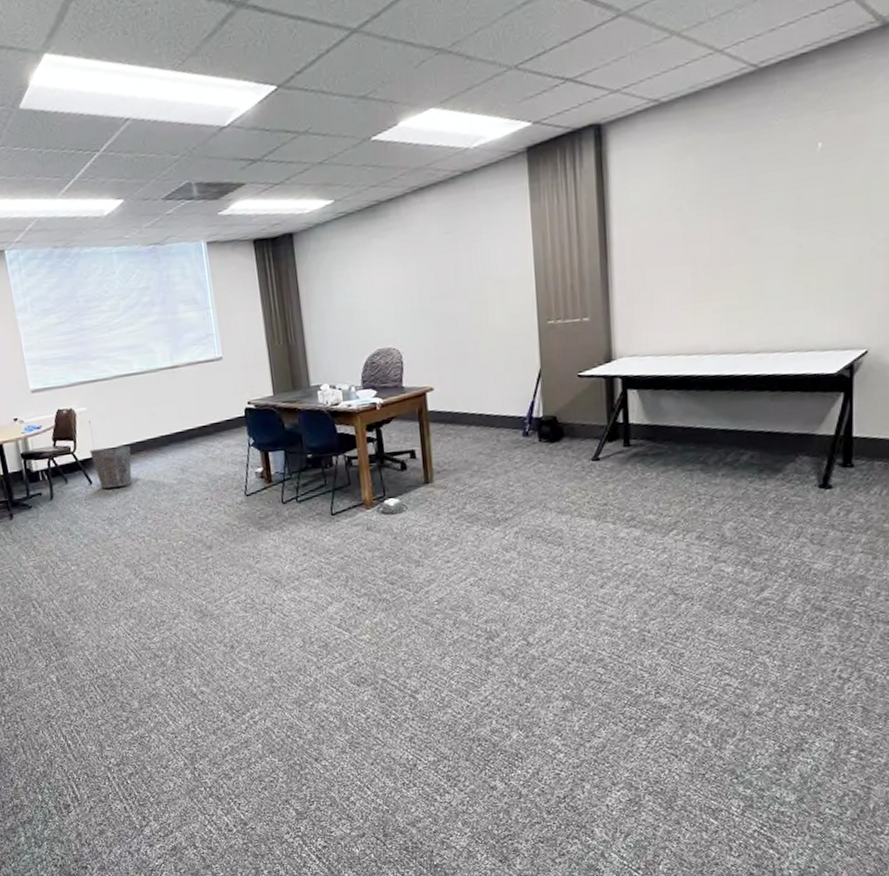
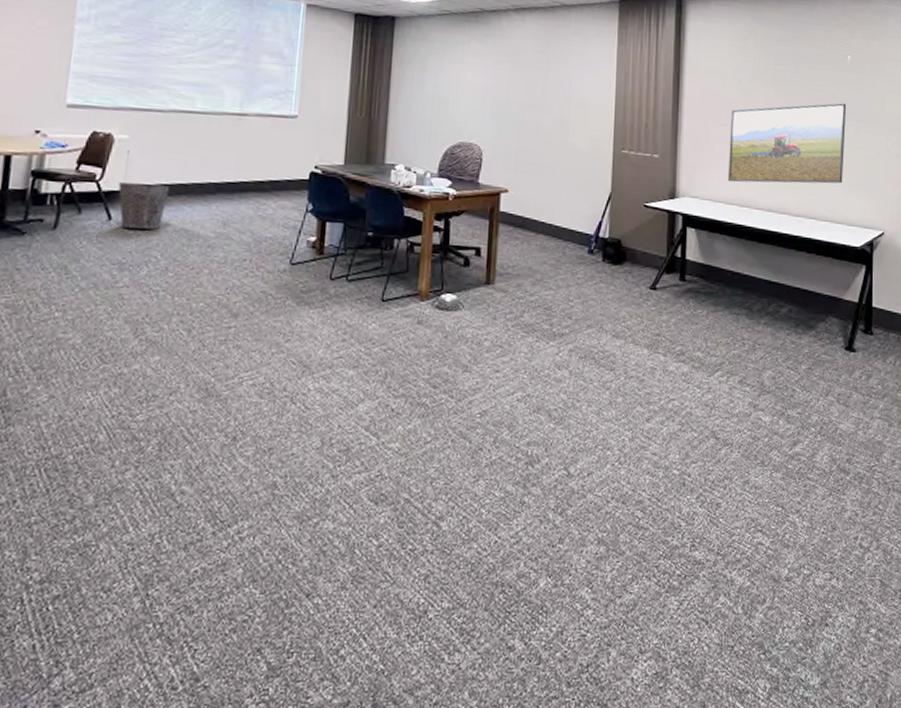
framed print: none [670,205,818,331] -> present [727,103,847,184]

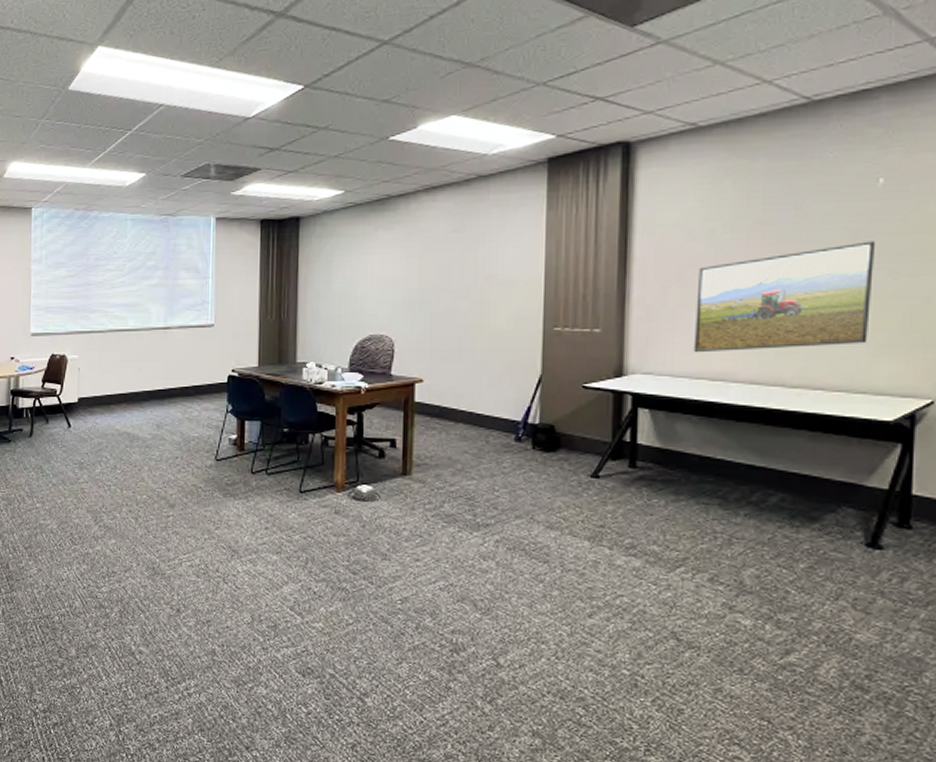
waste bin: present [118,182,169,230] -> none [74,396,112,434]

